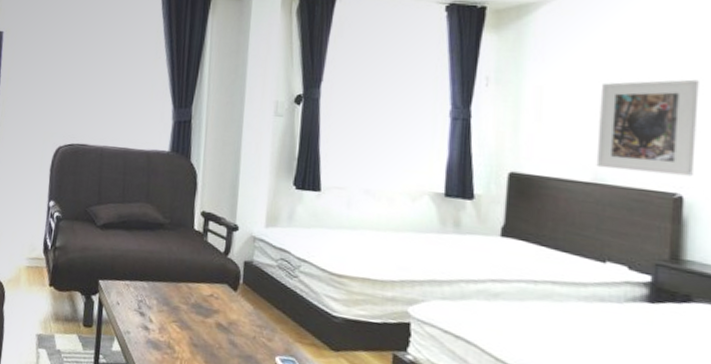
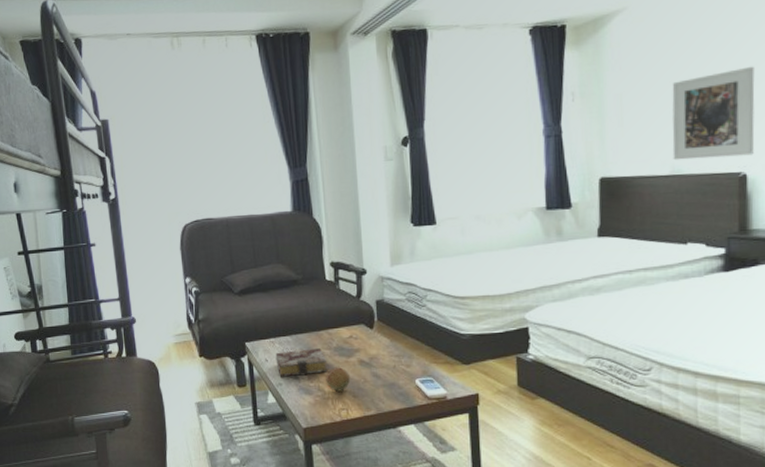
book: none [127,296,182,329] -> present [275,348,328,377]
fruit: none [177,325,205,354] -> present [326,367,351,392]

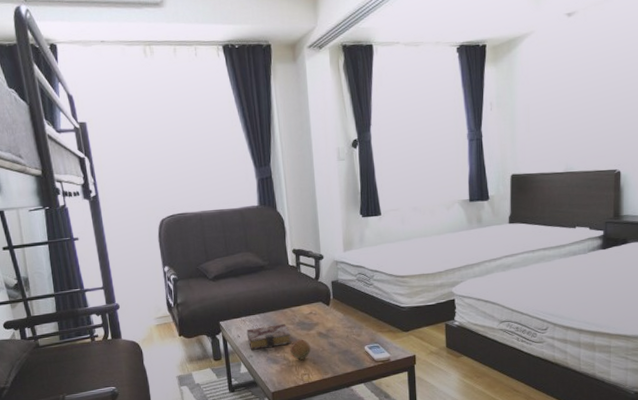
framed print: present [672,66,755,160] -> none [566,83,628,160]

